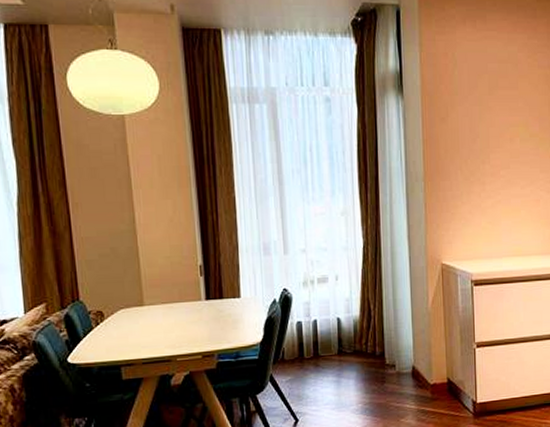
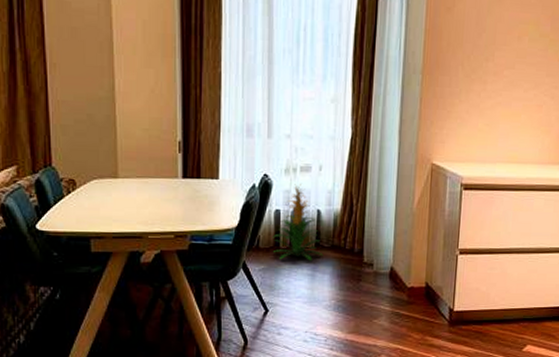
indoor plant: none [297,294,347,370] -> present [273,183,324,261]

